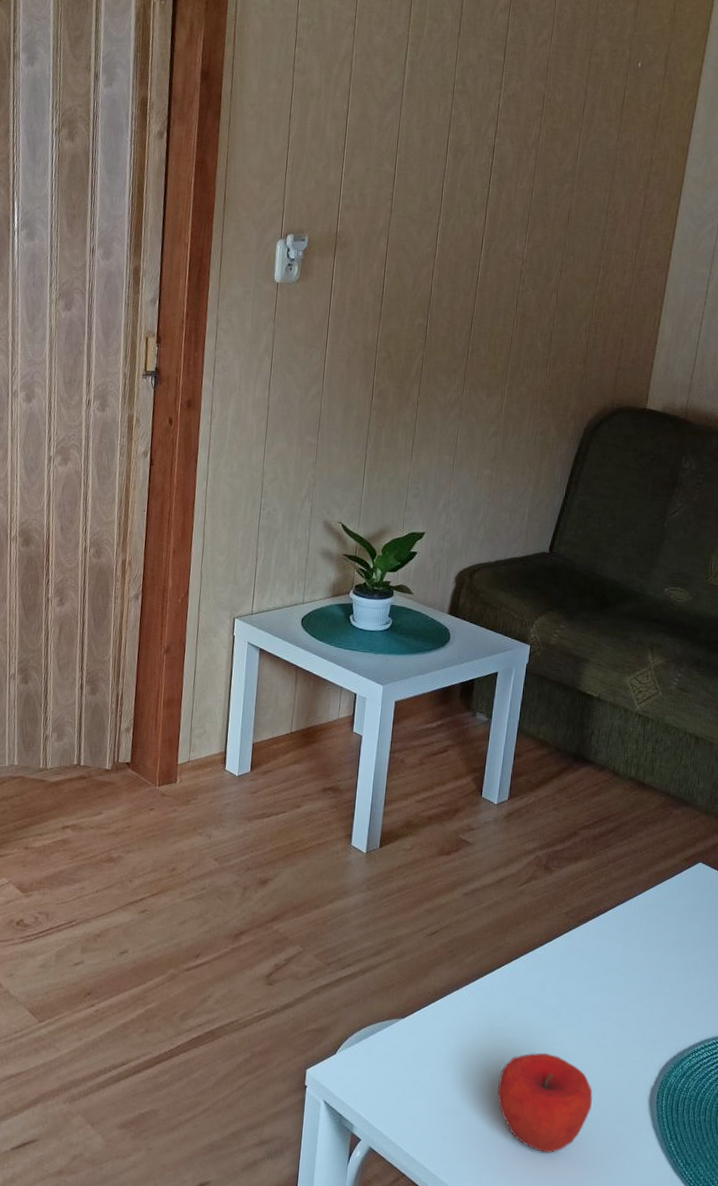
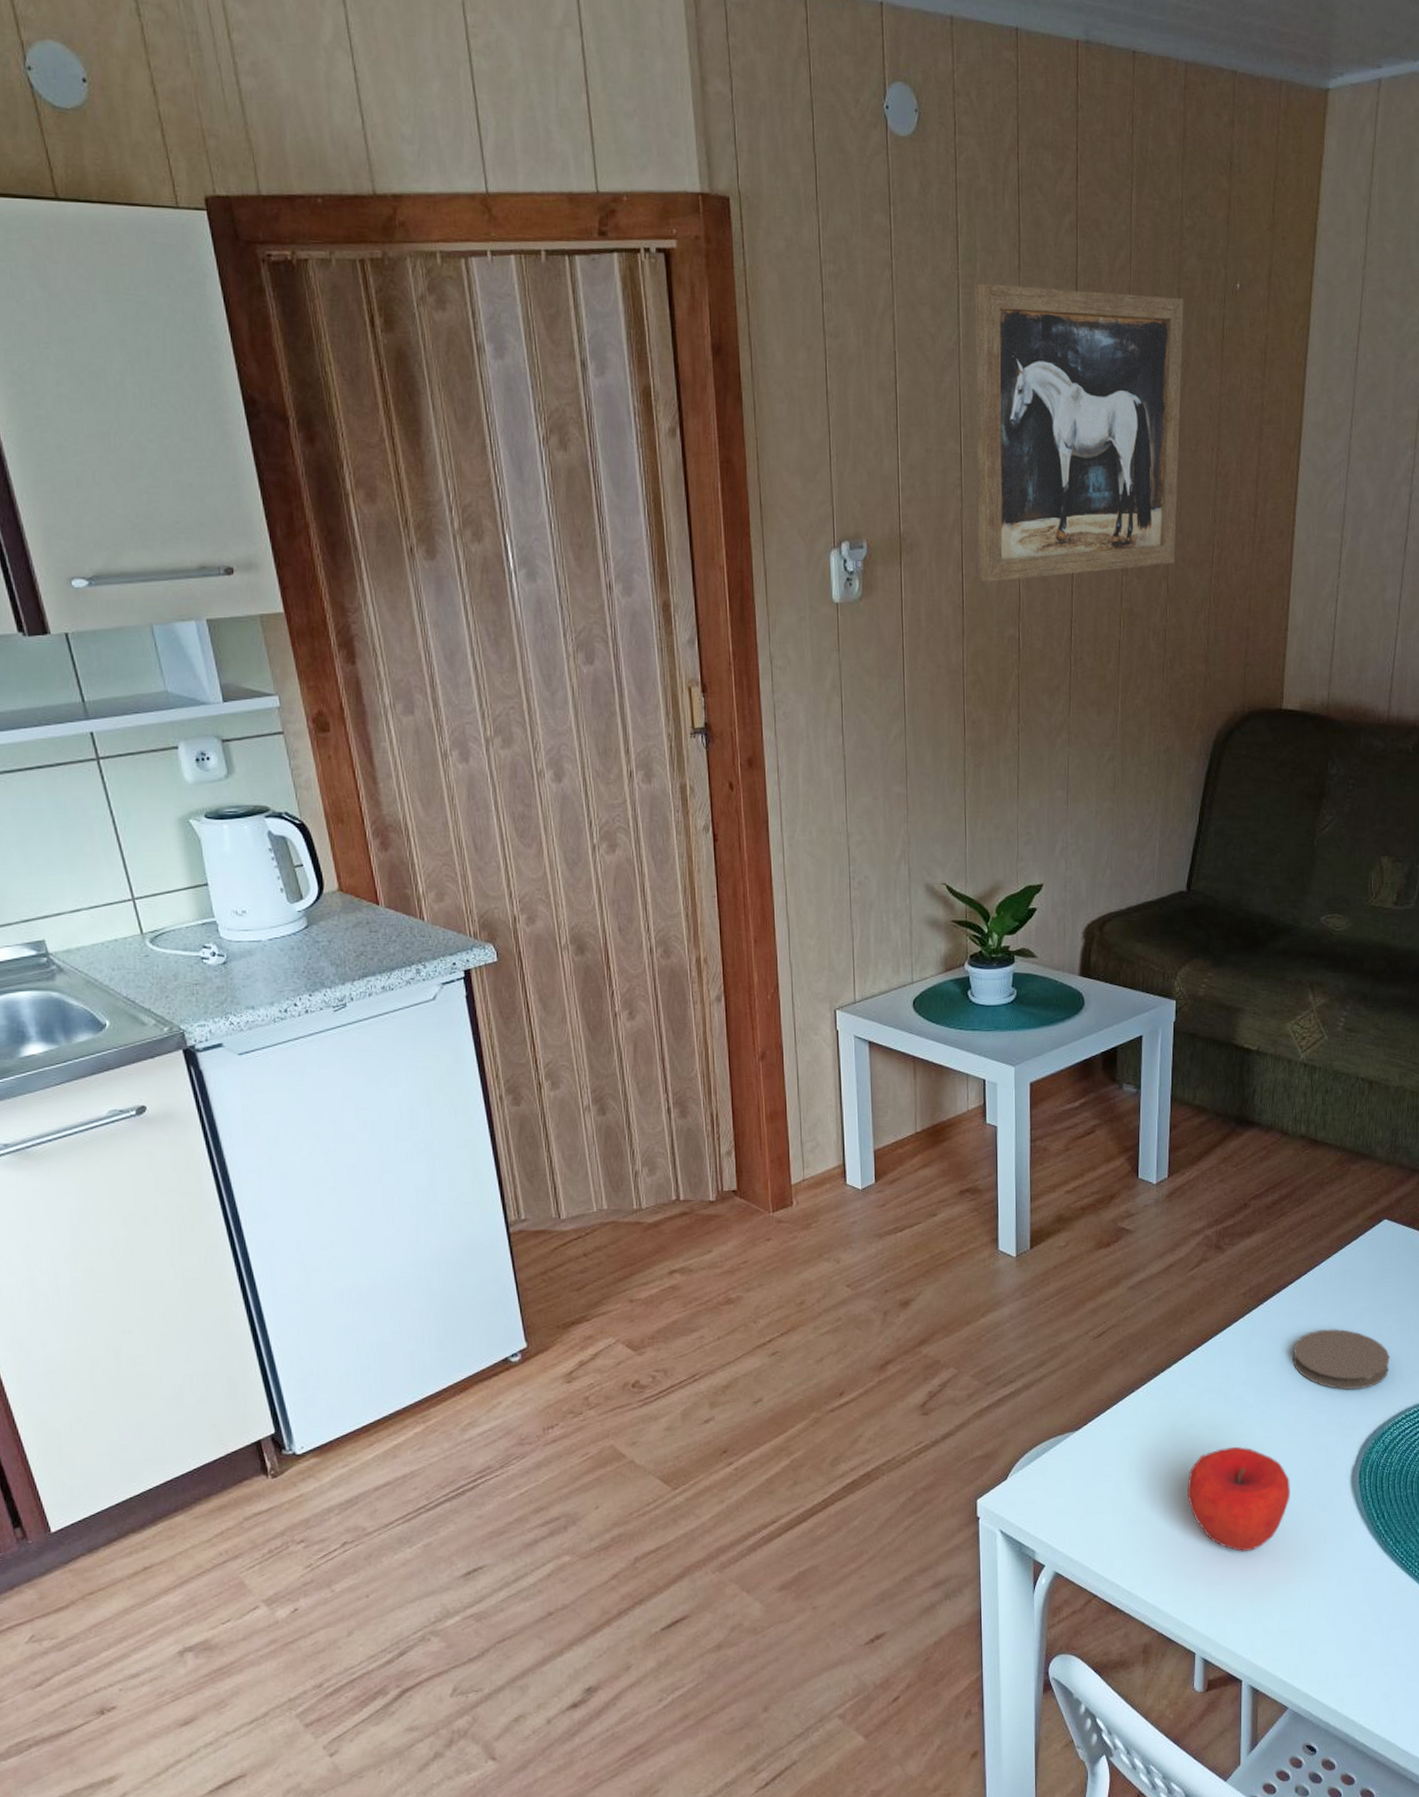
wall art: none [398,43,593,280] -> present [975,283,1184,582]
coaster: none [605,955,695,1016] -> present [1292,1329,1390,1390]

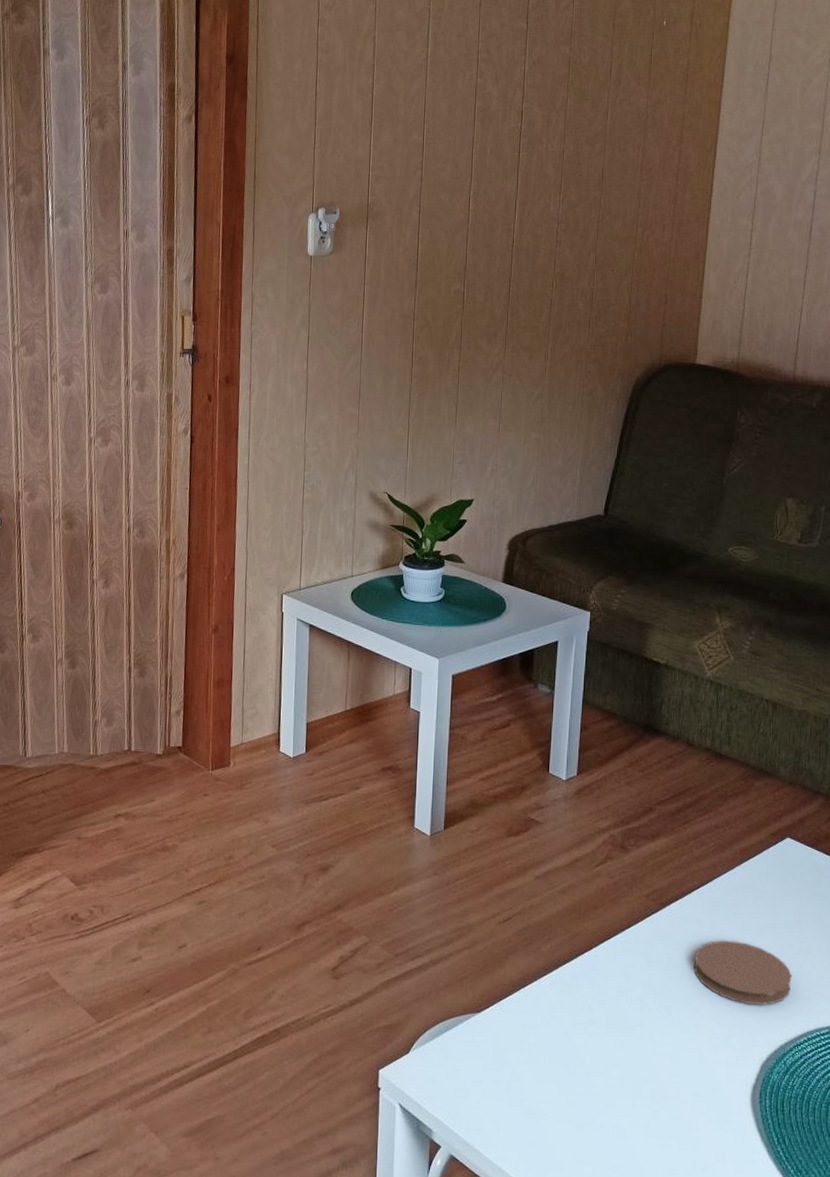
wall art: present [975,283,1184,582] -> none [432,15,618,246]
apple: present [1187,1446,1290,1552] -> none [584,1048,689,1160]

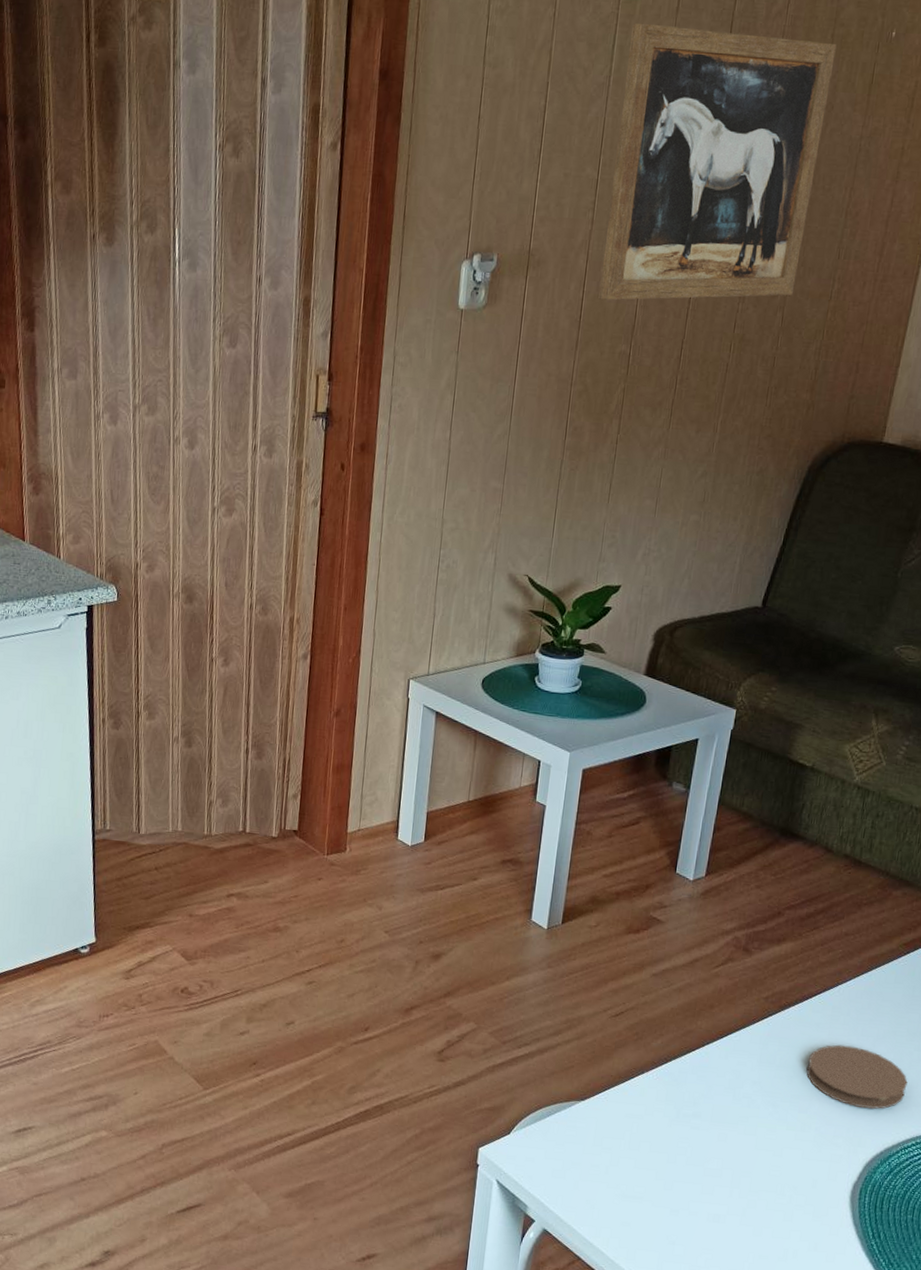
wall art: none [432,15,618,246] -> present [598,23,837,301]

